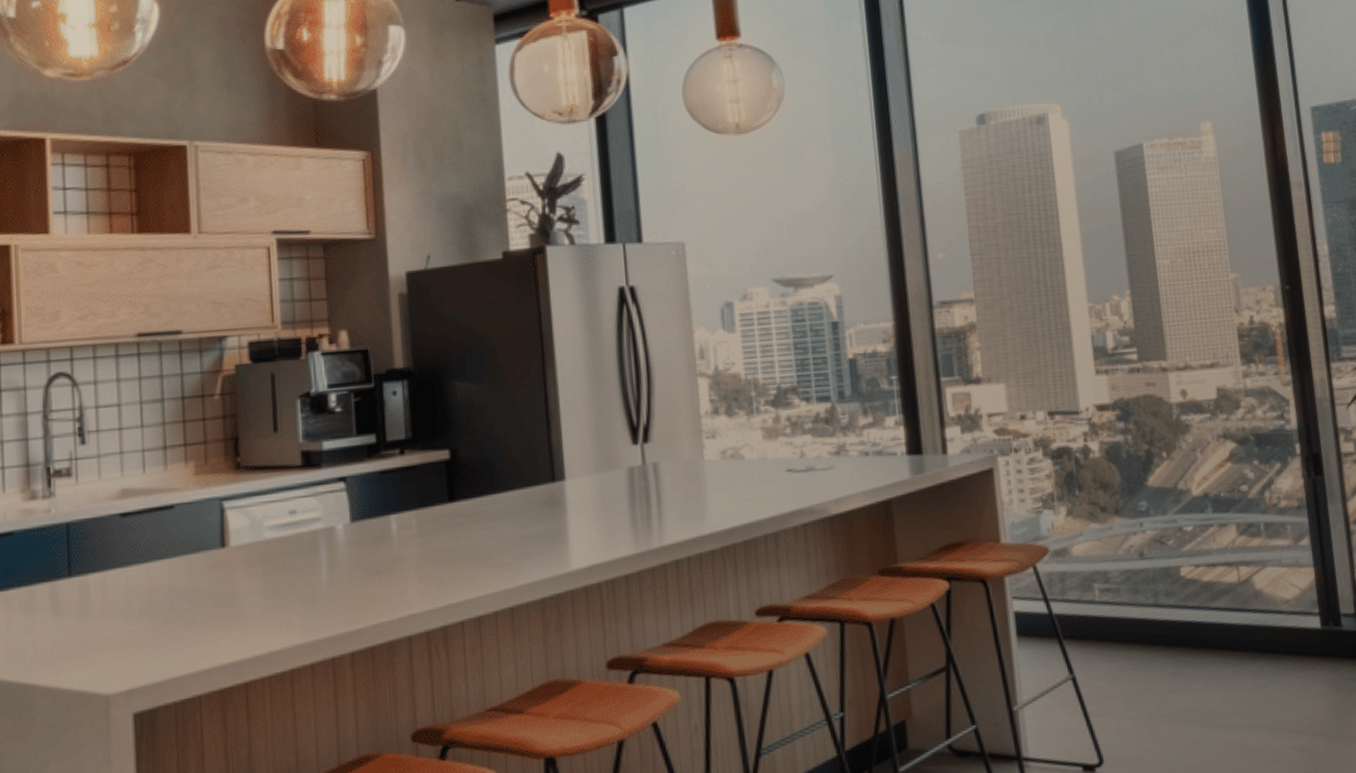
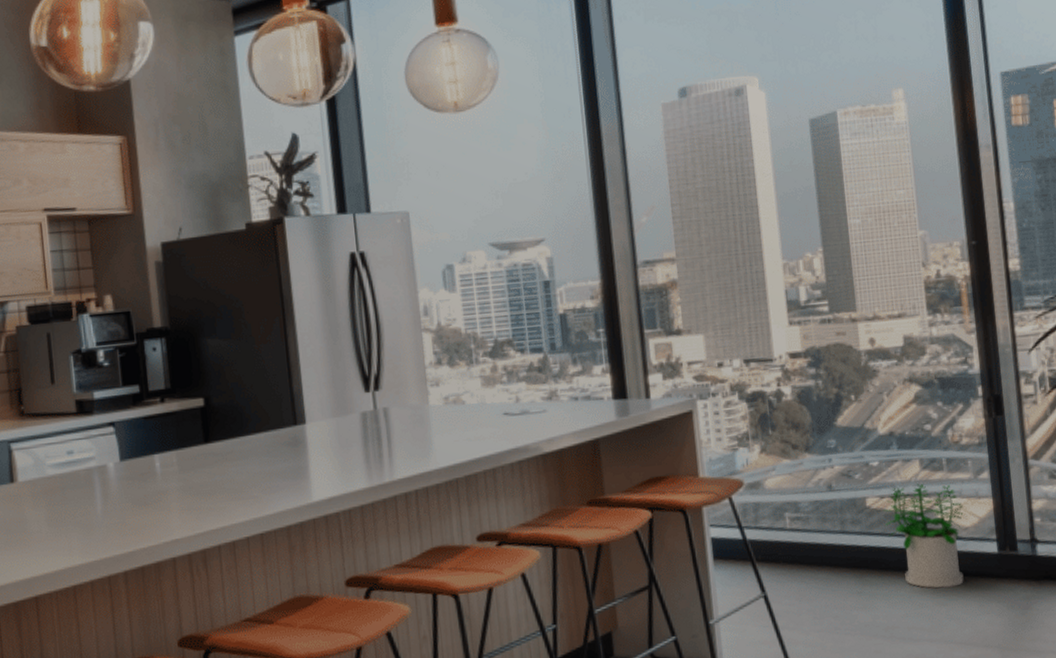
potted plant: none [1198,551,1286,669] -> present [883,483,964,588]

